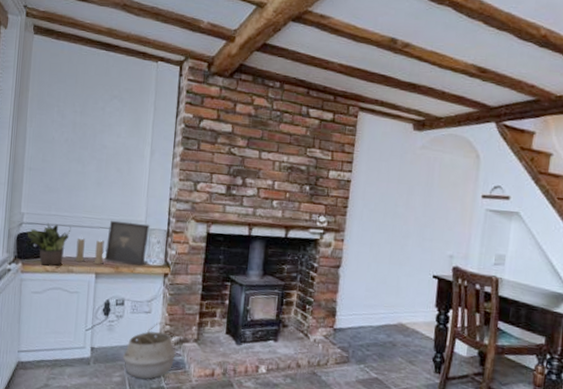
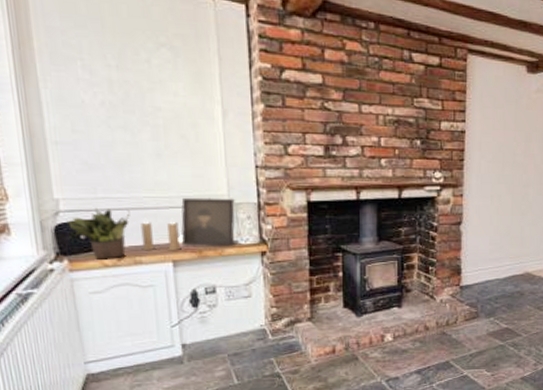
woven basket: present [123,322,176,379] -> none [224,305,288,368]

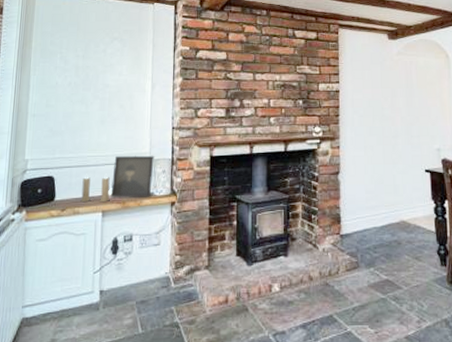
potted plant: present [66,207,130,261] -> none [30,166,76,212]

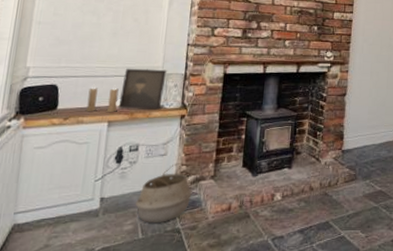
woven basket: none [134,253,188,316] -> present [136,163,192,222]

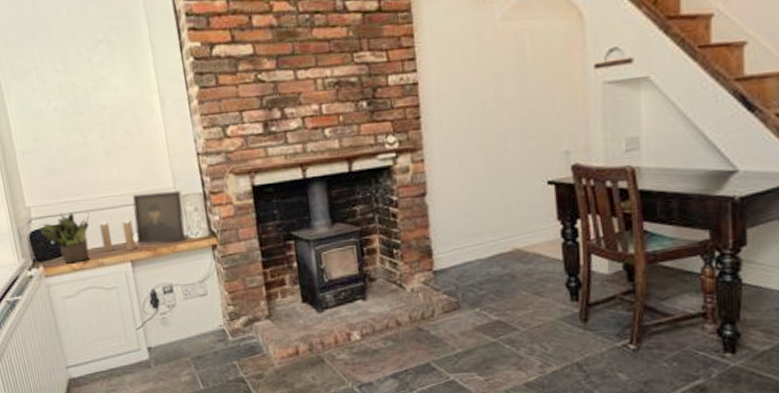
potted plant: none [31,74,83,120] -> present [38,211,90,265]
woven basket: present [136,163,192,222] -> none [187,303,248,372]

